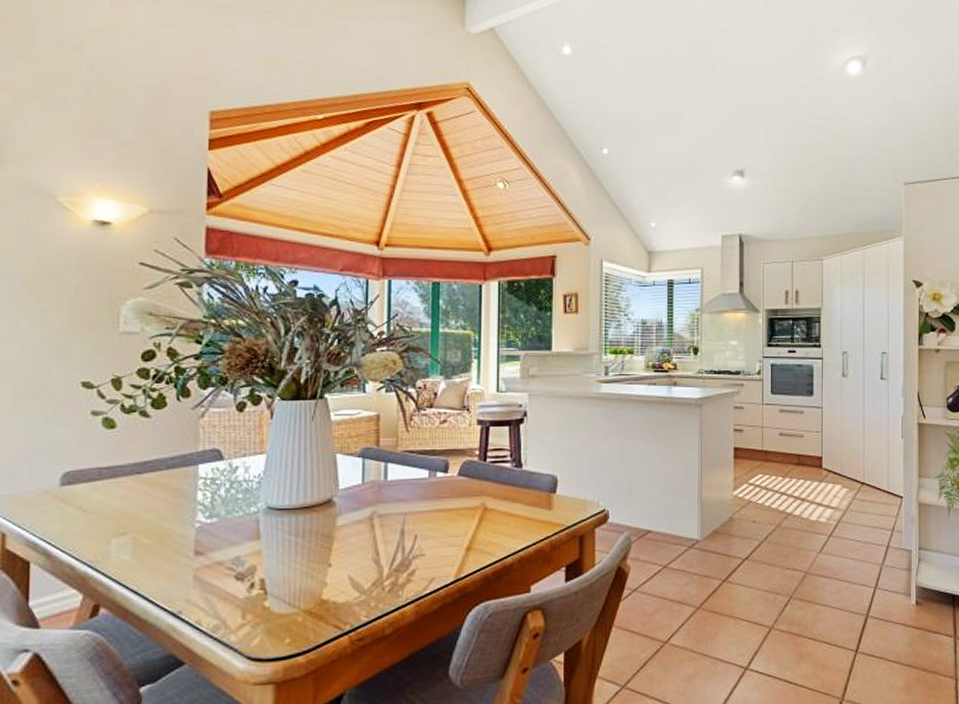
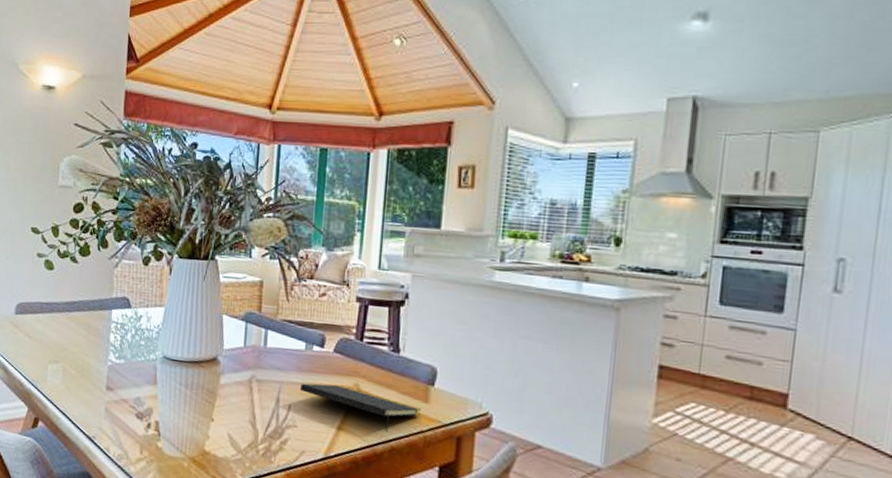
notepad: none [426,506,546,543] -> present [301,383,422,432]

